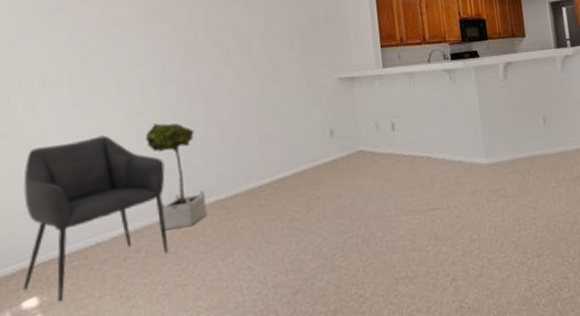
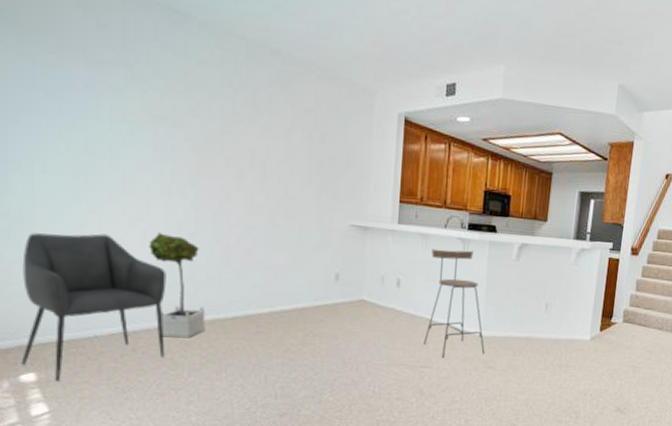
bar stool: none [420,79,493,197] -> present [423,249,485,359]

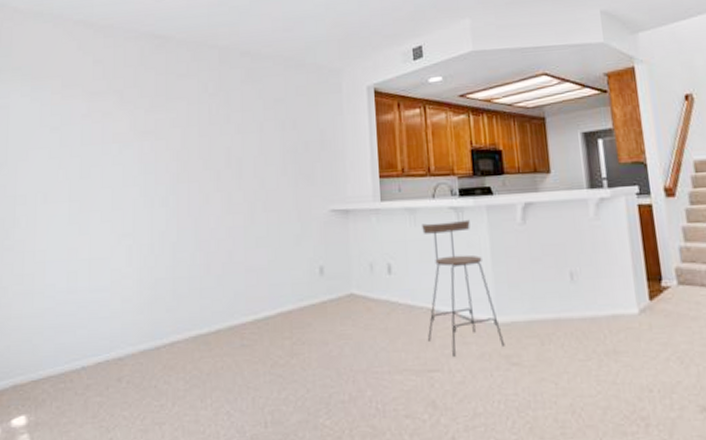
armchair: present [21,232,167,381] -> none [14,255,150,423]
potted tree: present [149,232,206,339] -> none [134,246,189,362]

